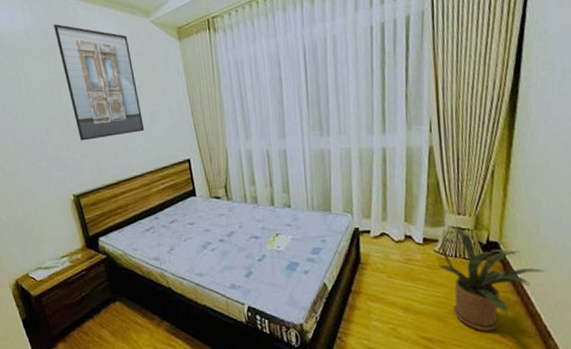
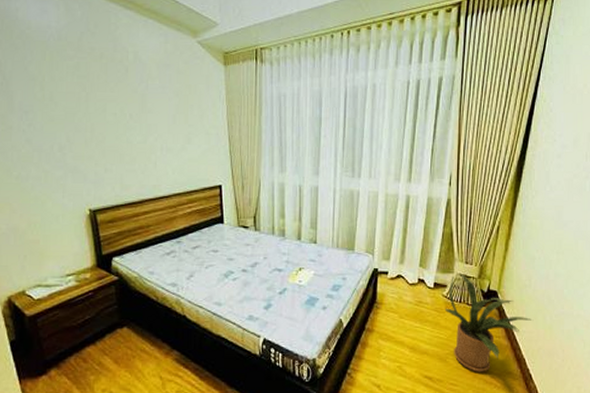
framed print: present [54,24,145,141] -> none [90,27,178,154]

